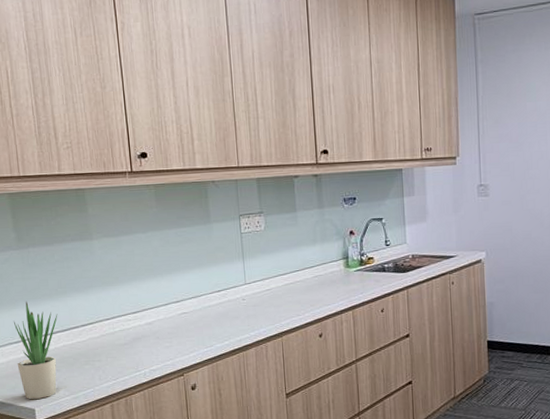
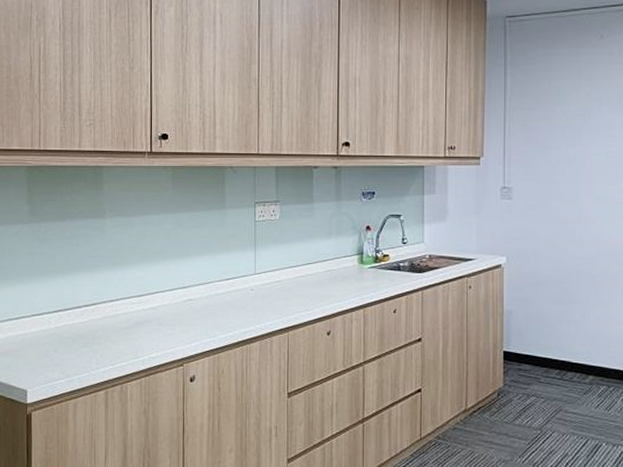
potted plant: present [13,301,58,399] -> none [15,276,62,380]

